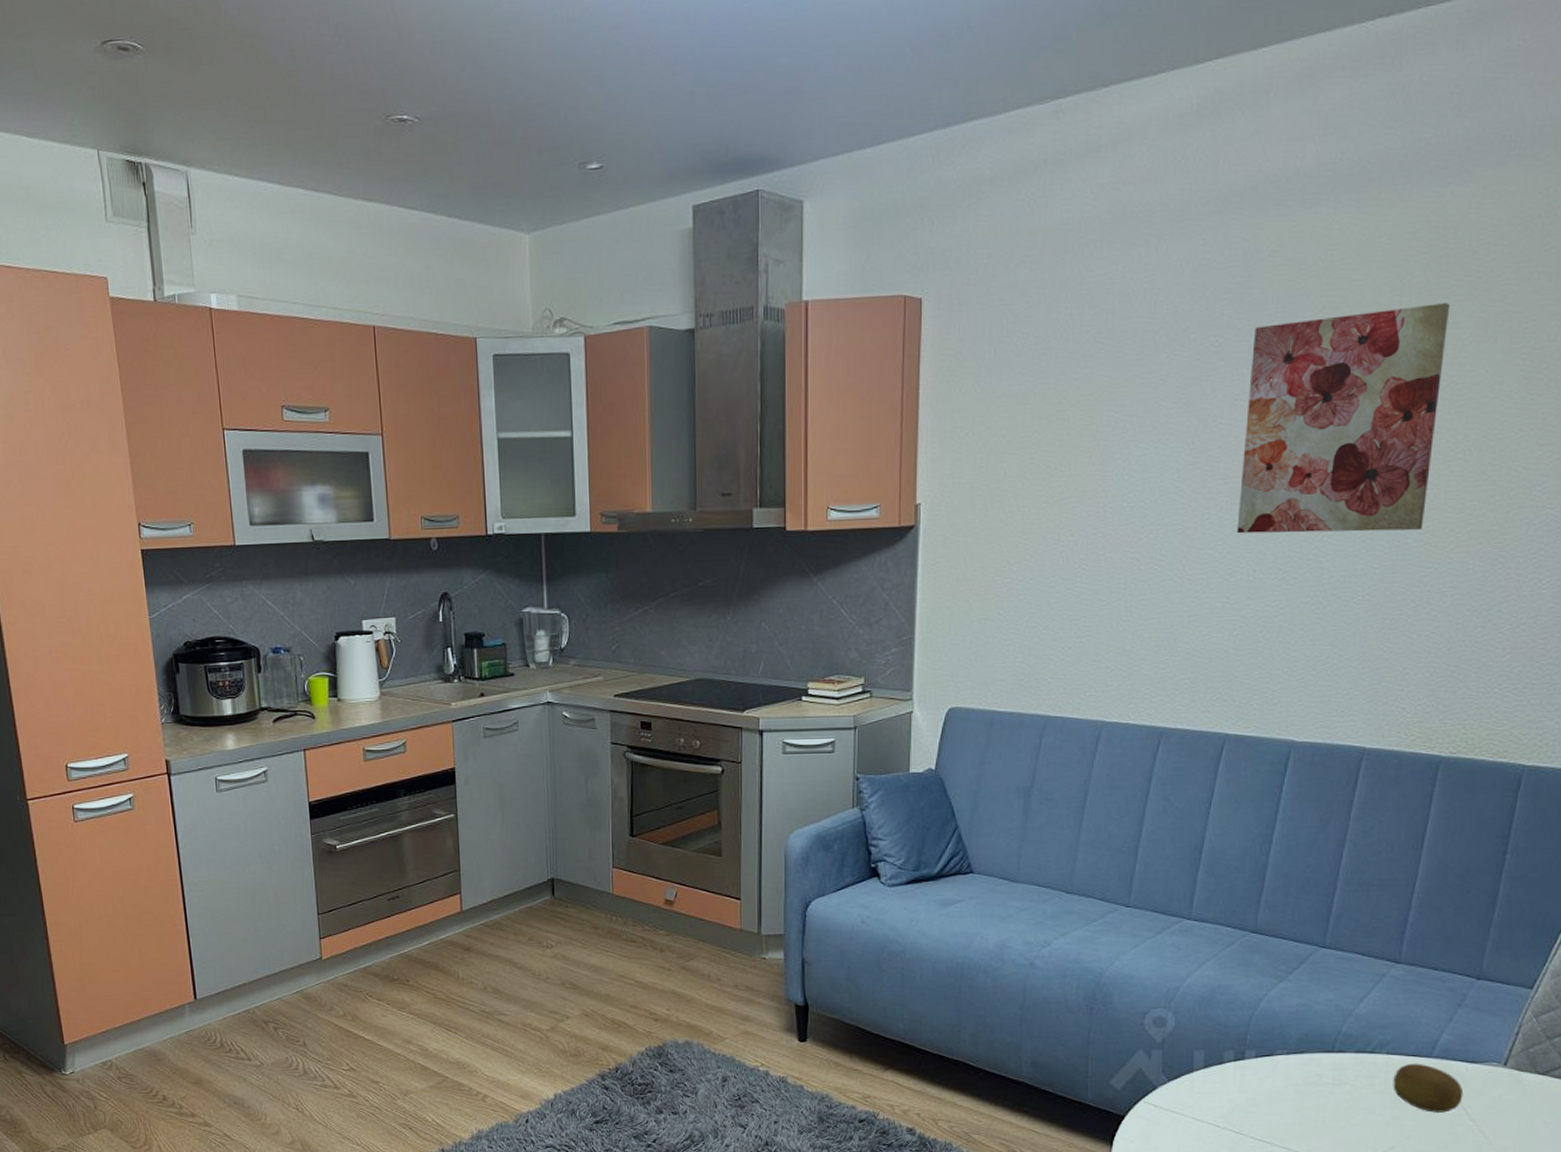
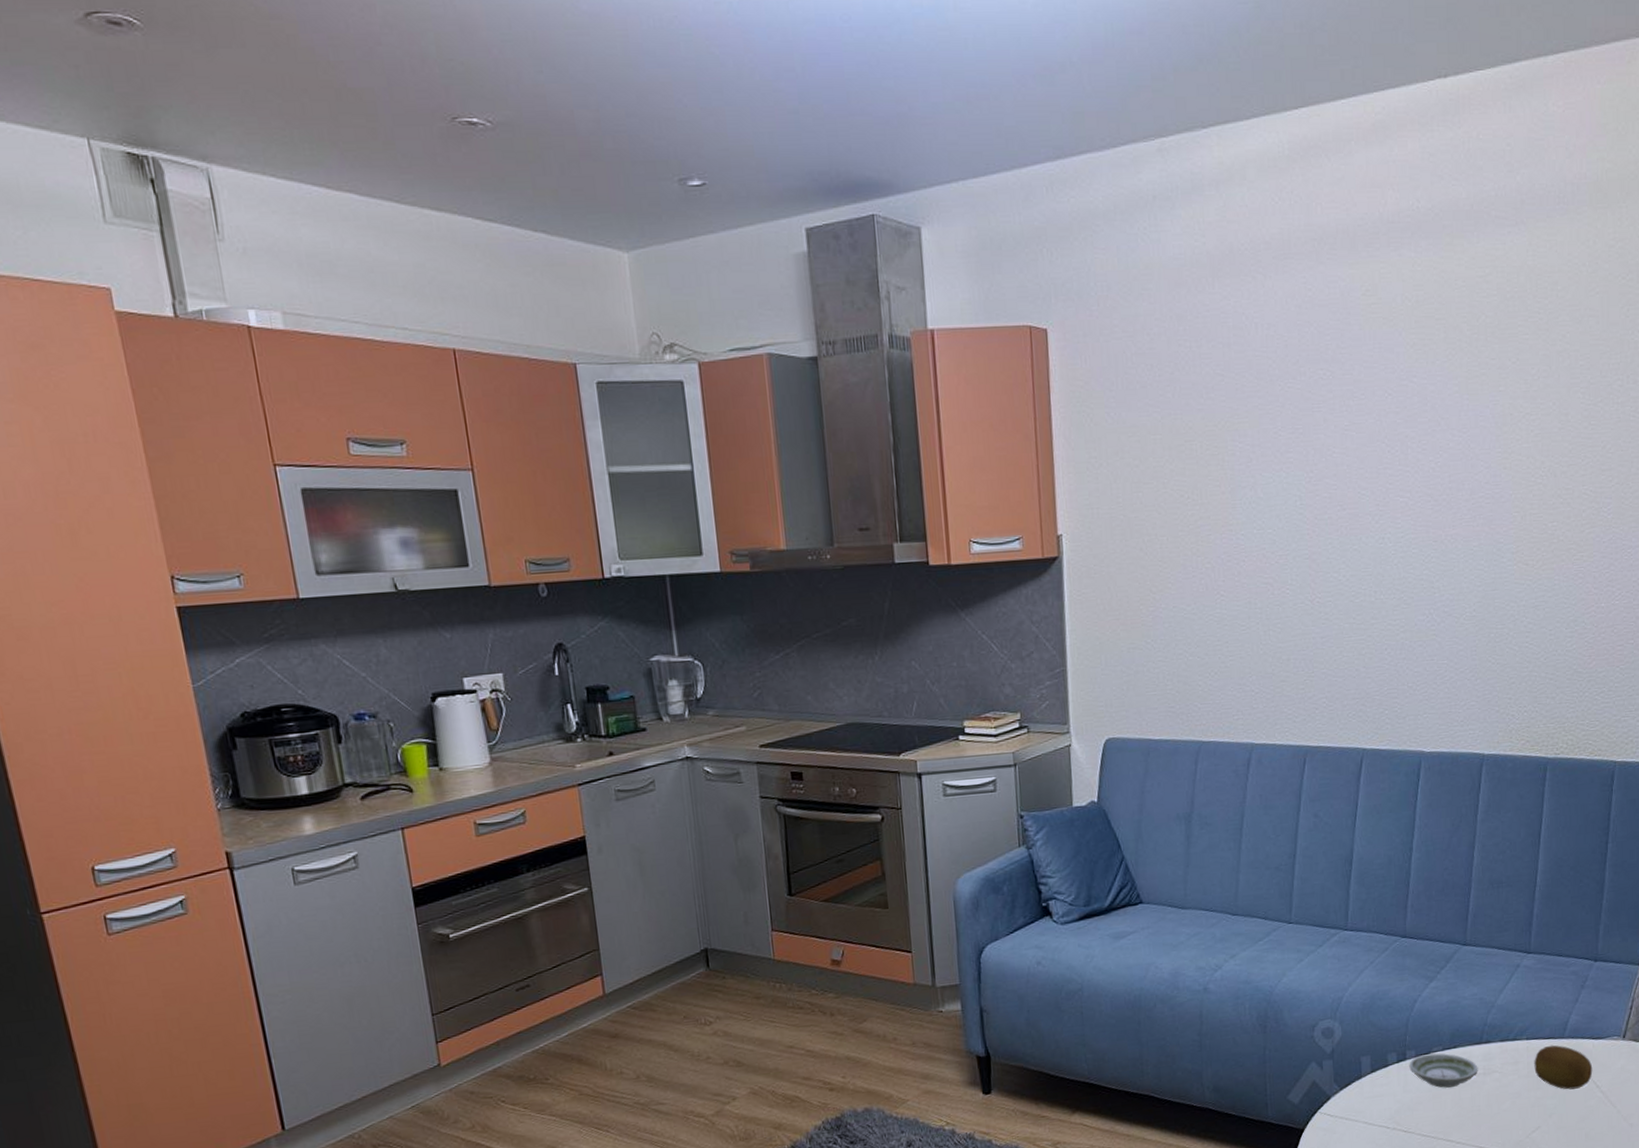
wall art: present [1236,303,1451,534] -> none [1356,341,1520,557]
saucer: none [1247,1056,1327,1093] -> present [1409,1053,1478,1088]

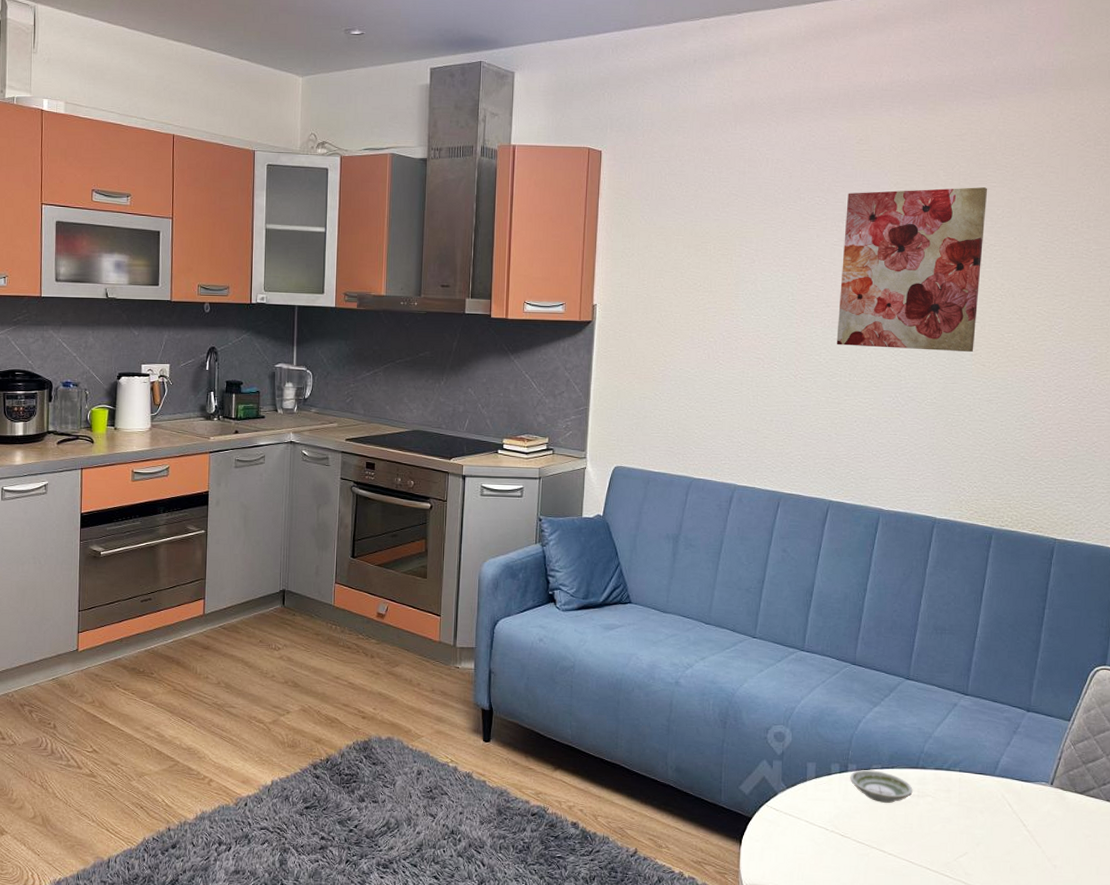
wall art: none [1356,341,1520,557] -> present [836,187,988,353]
fruit: present [1534,1045,1593,1090] -> none [965,780,1021,824]

